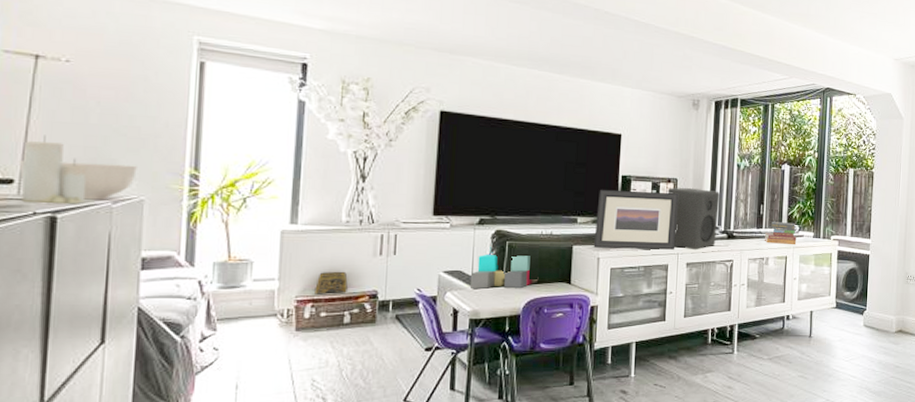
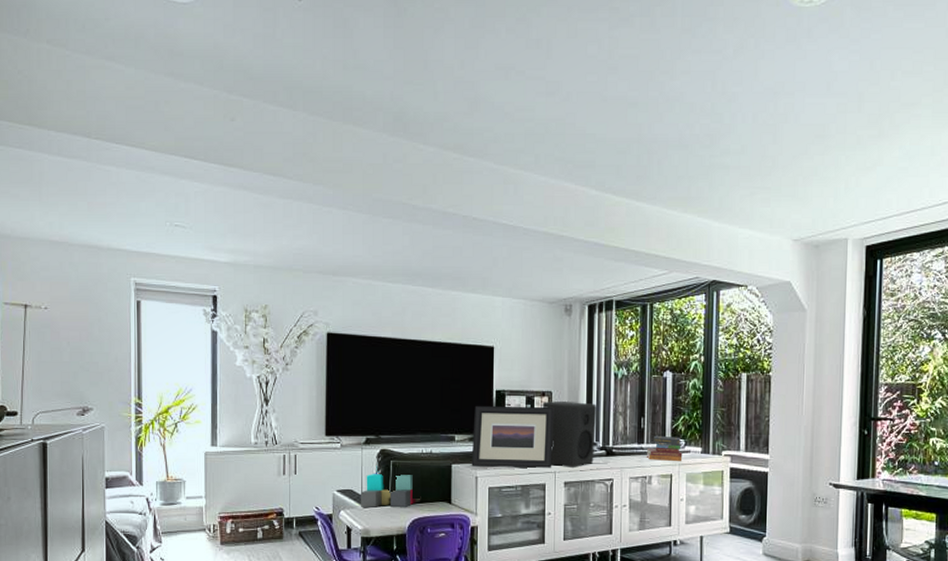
bowl: present [18,160,137,200] -> none [19,395,98,428]
candle: present [21,135,86,204] -> none [21,373,65,432]
decorative box: present [315,272,348,294] -> none [233,491,259,511]

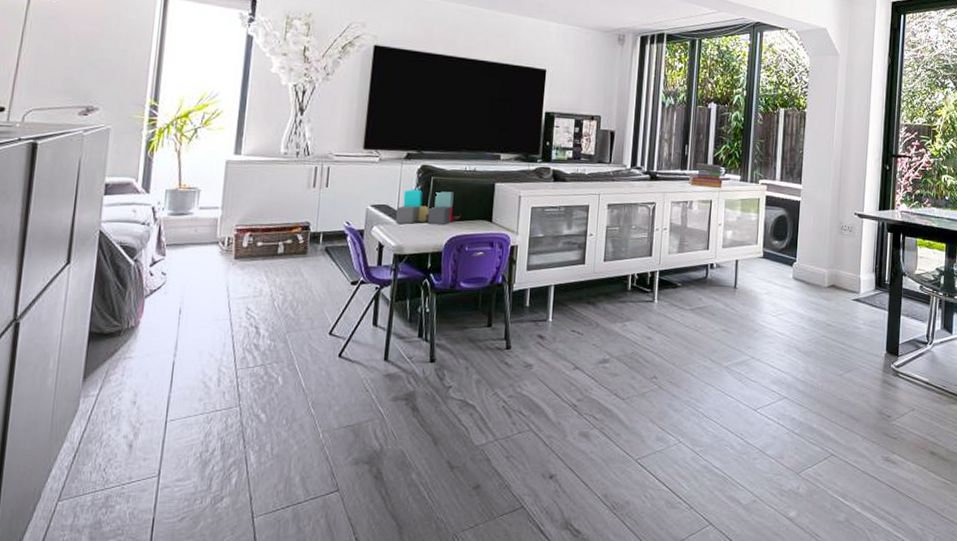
picture frame: present [471,405,555,468] -> none [515,125,602,190]
speaker: present [542,400,597,469] -> none [590,125,644,191]

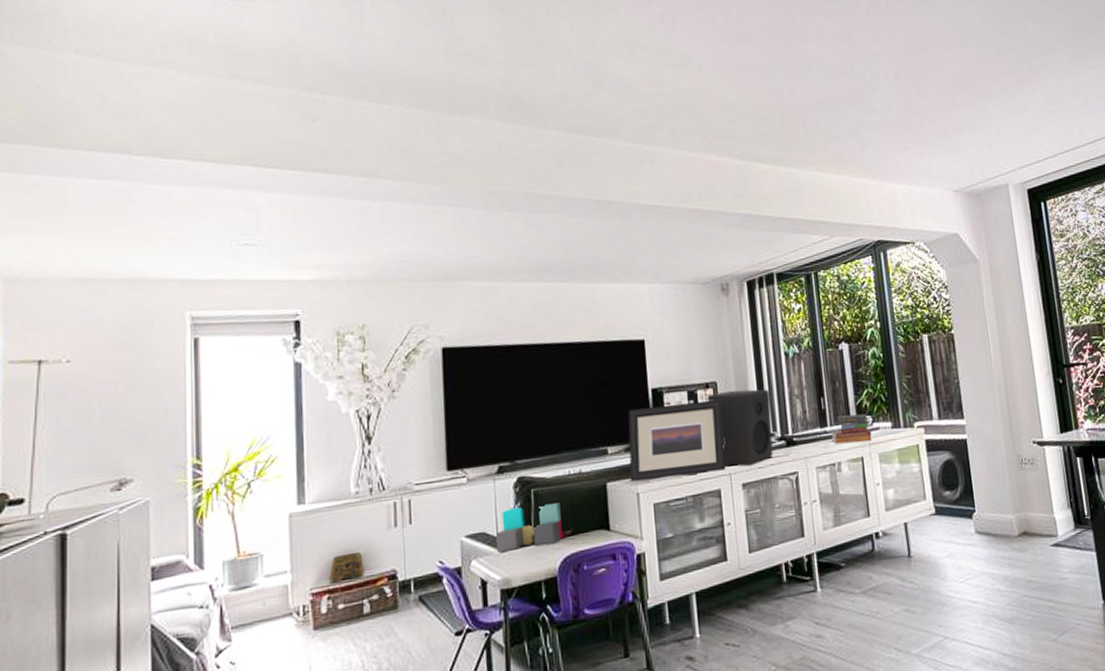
decorative box: none [253,202,283,224] -> present [330,553,364,584]
picture frame: none [515,125,602,190] -> present [628,400,726,482]
speaker: none [590,125,644,191] -> present [707,389,773,467]

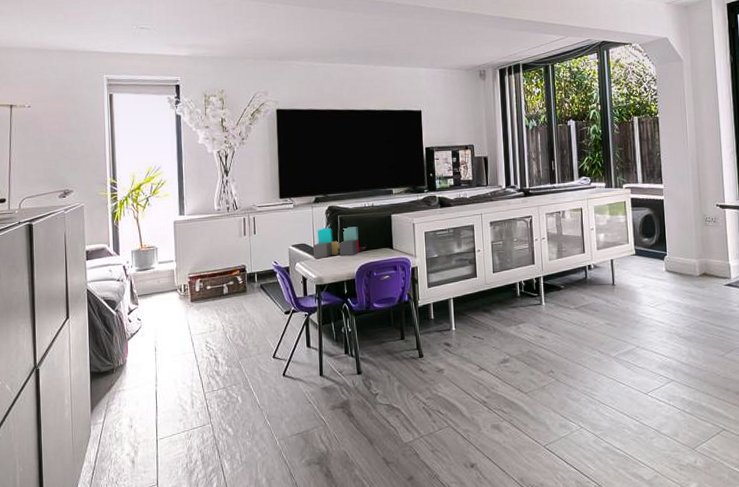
decorative box: present [330,553,364,584] -> none [201,252,224,271]
picture frame: present [628,400,726,482] -> none [408,159,479,215]
speaker: present [707,389,773,467] -> none [466,152,514,210]
books: present [831,413,873,445] -> none [558,175,590,197]

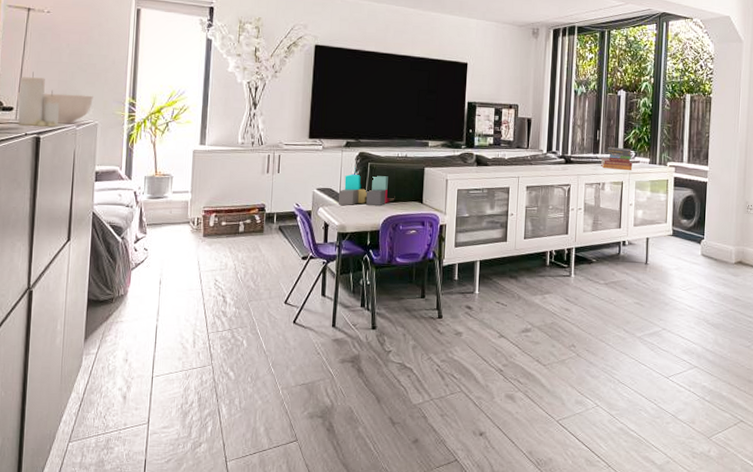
bowl: none [7,180,77,209] -> present [16,91,93,124]
candle: none [9,164,48,216] -> present [18,72,60,127]
books: none [558,175,590,197] -> present [600,146,633,171]

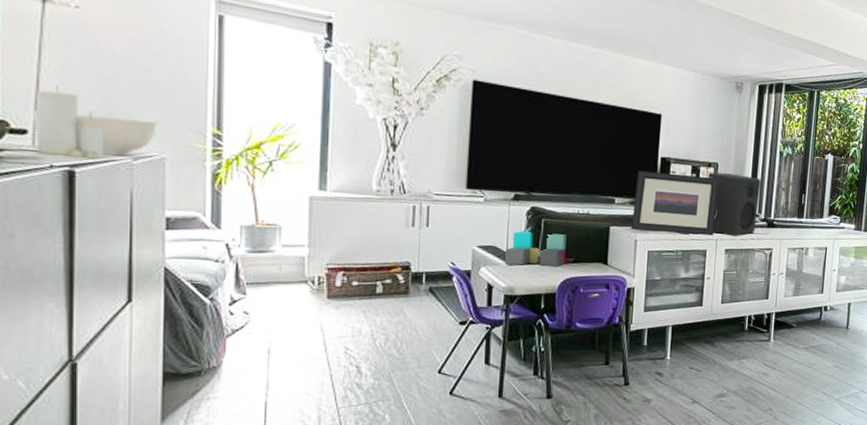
picture frame: none [442,115,520,173] -> present [631,170,720,236]
speaker: none [509,113,558,174] -> present [707,172,762,237]
books: present [600,146,633,171] -> none [805,211,839,237]

